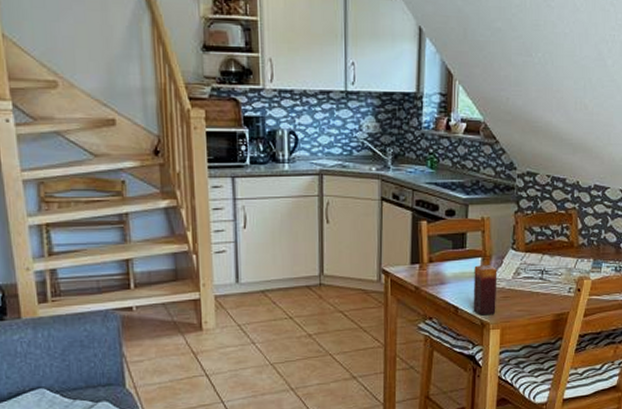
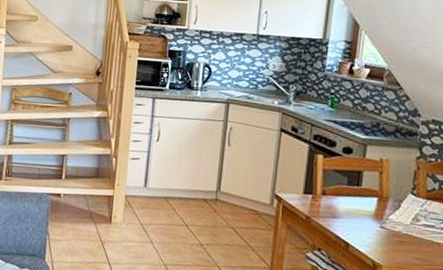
candle: present [473,264,497,316] -> none [365,205,394,258]

